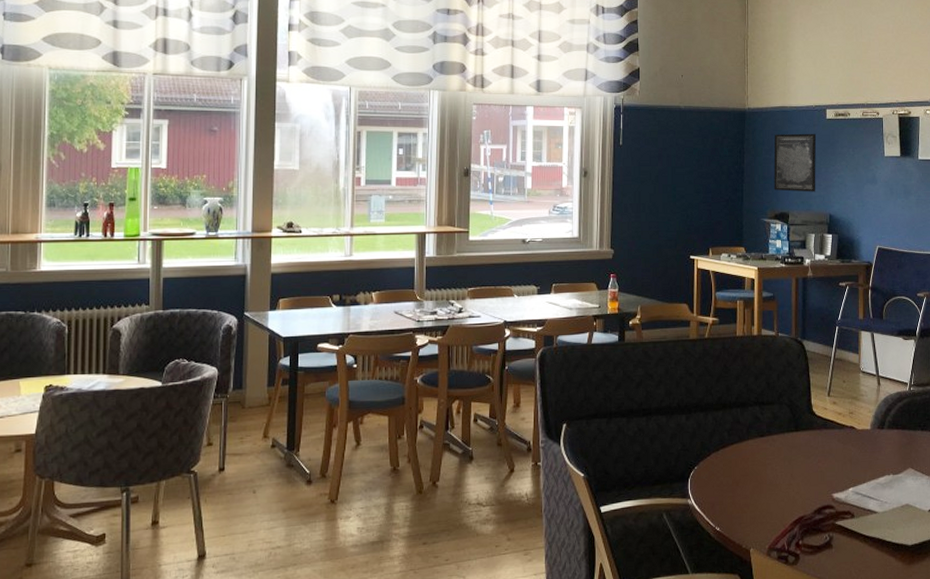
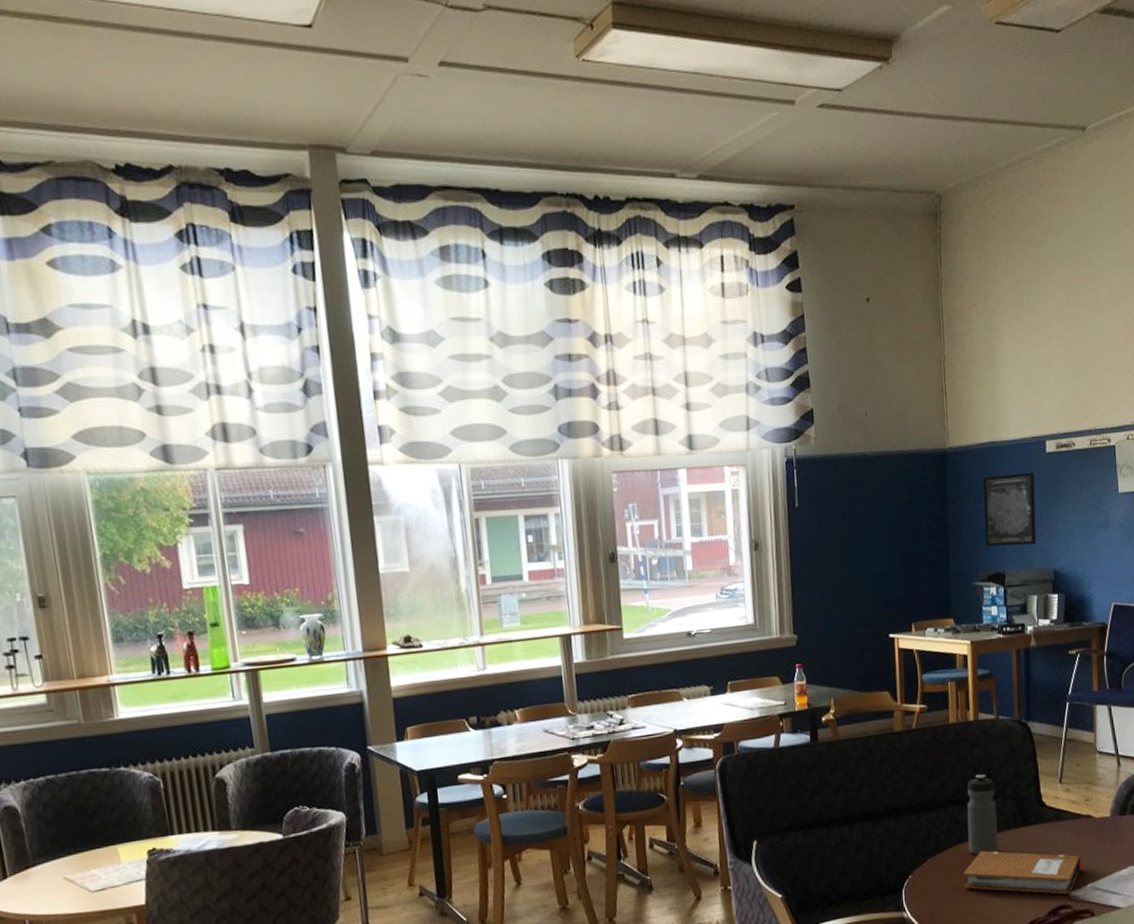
notebook: none [742,450,848,497] -> present [963,850,1086,895]
water bottle: none [747,382,774,454] -> present [967,774,998,856]

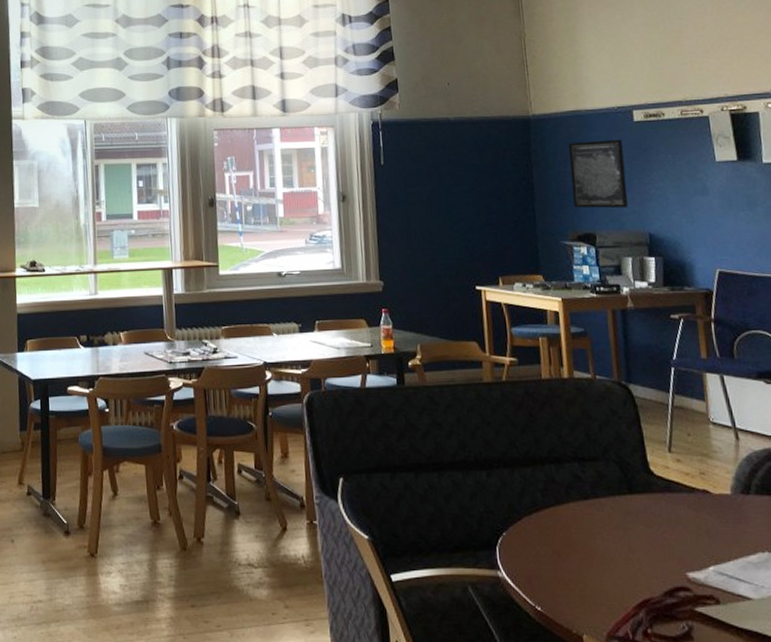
notebook: present [963,850,1086,895] -> none [563,516,705,576]
water bottle: present [967,774,998,856] -> none [564,434,602,520]

